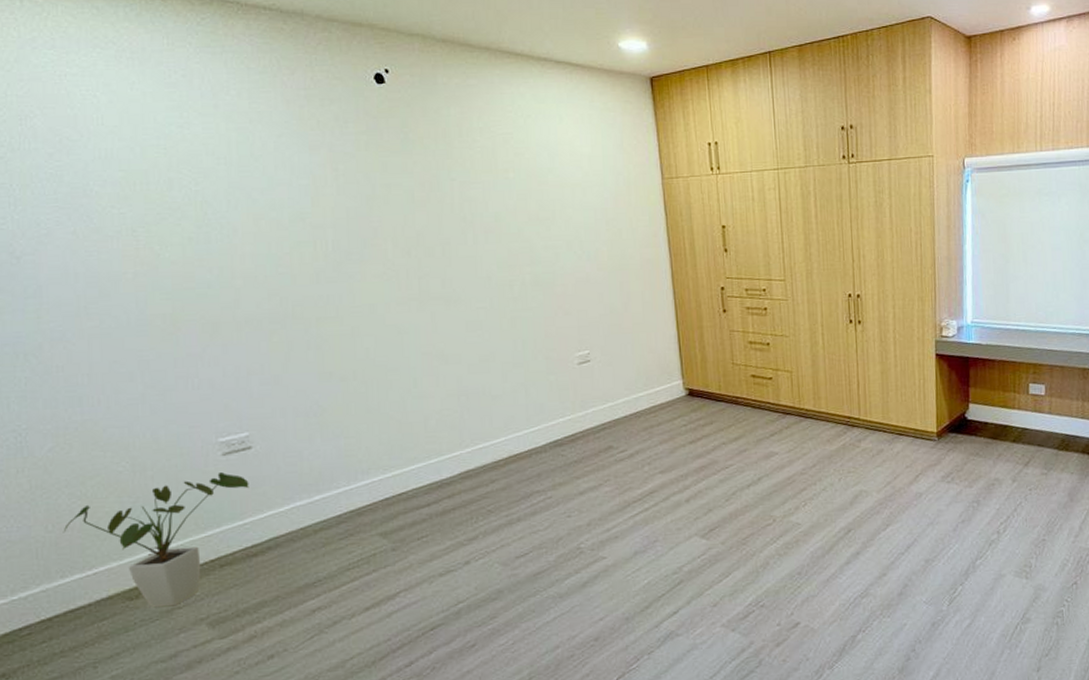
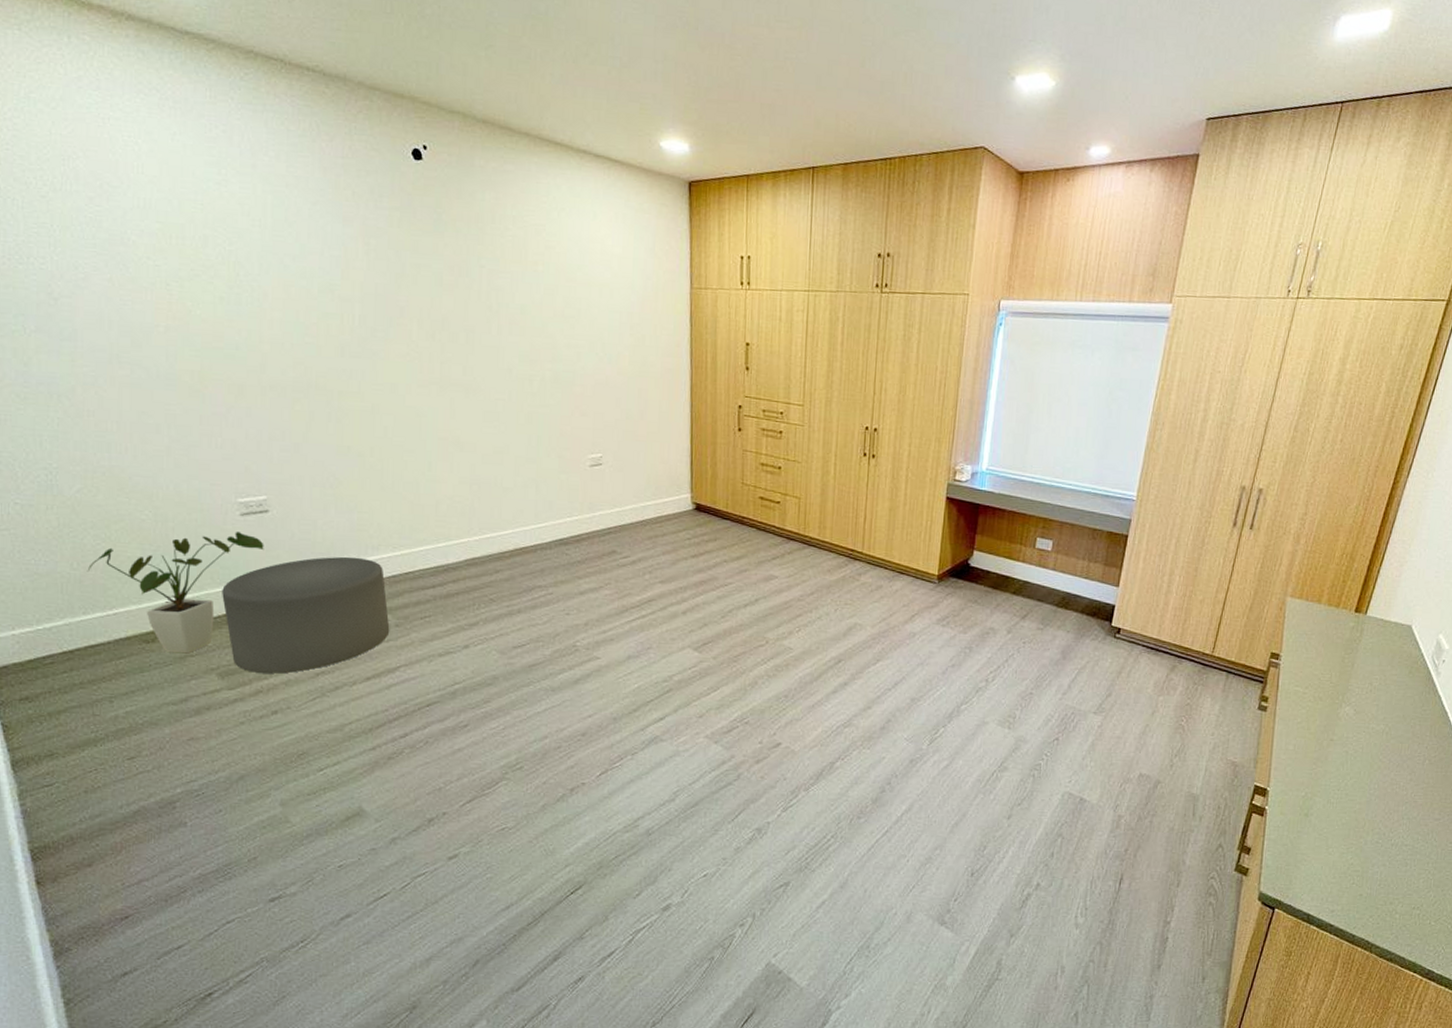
pouf: none [207,484,387,618] -> present [222,556,390,674]

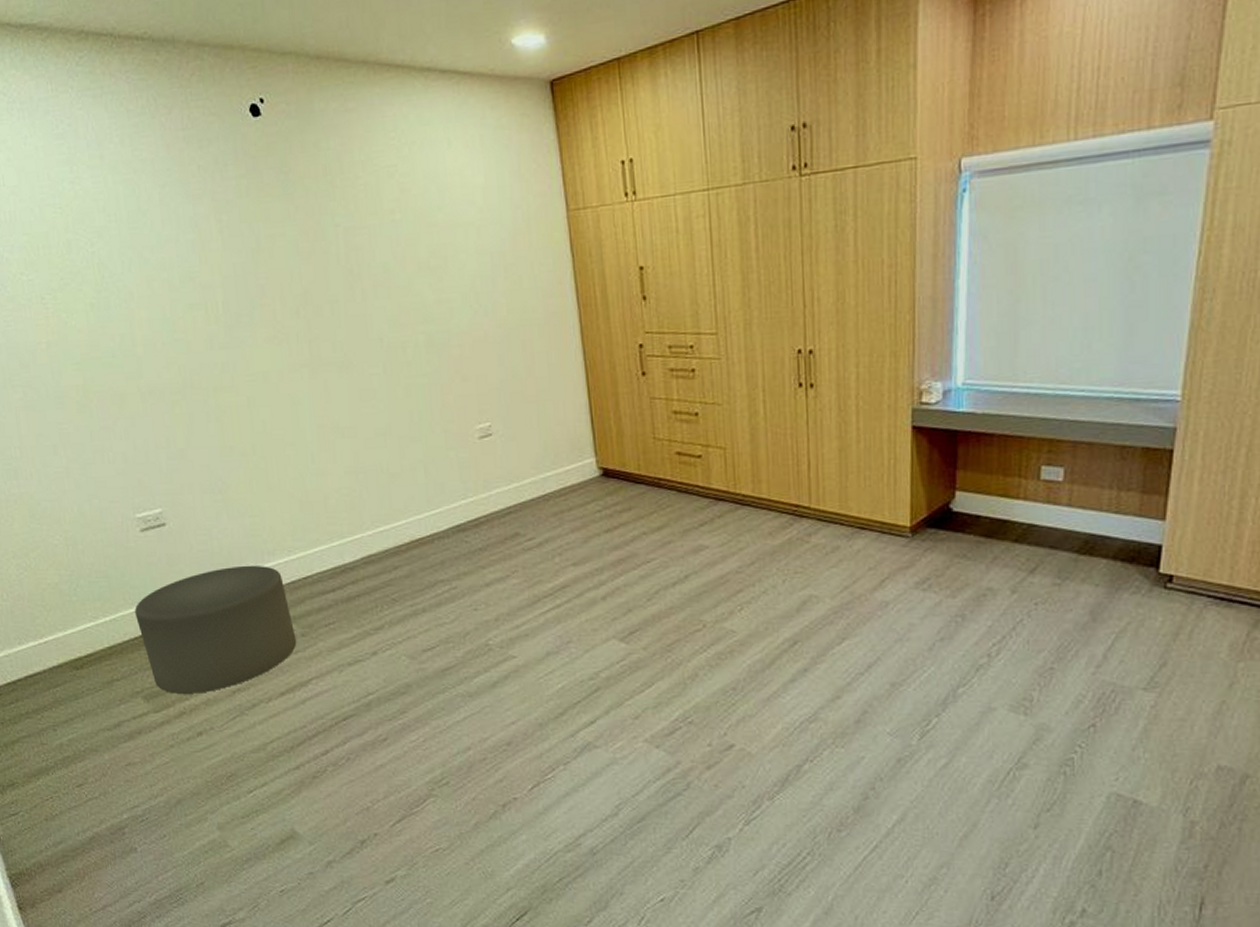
house plant: present [87,532,264,654] -> none [15,549,167,678]

